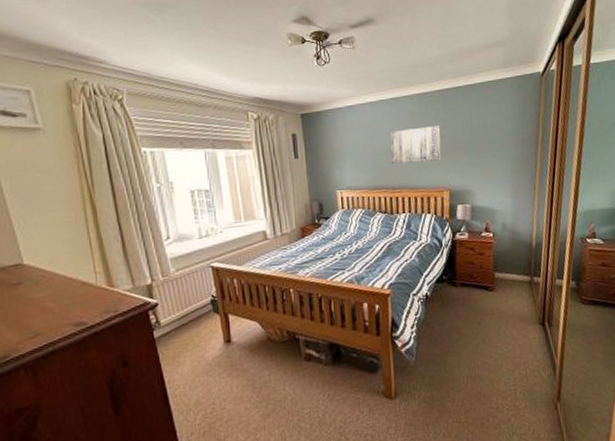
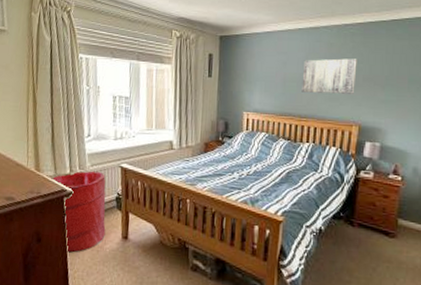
laundry hamper: none [129,275,205,370] -> present [51,171,106,253]

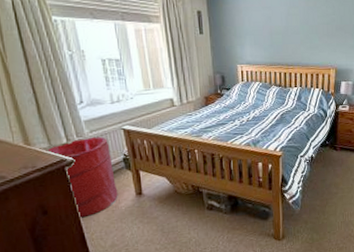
wall art: present [302,58,357,94] -> none [286,11,331,43]

